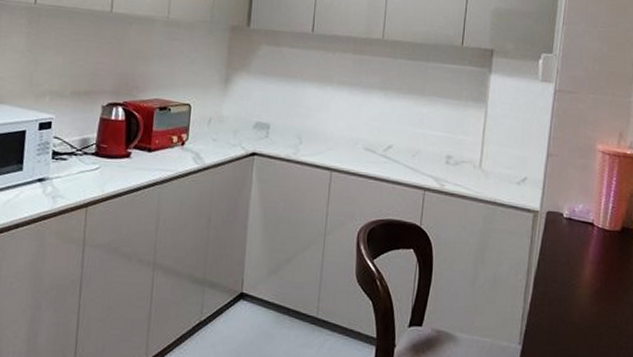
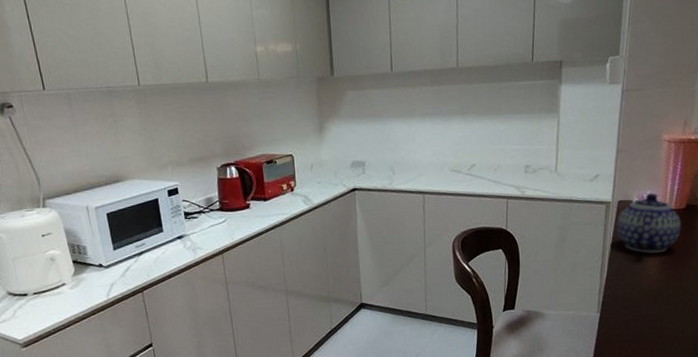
teapot: none [544,208,616,281] -> present [616,193,681,254]

